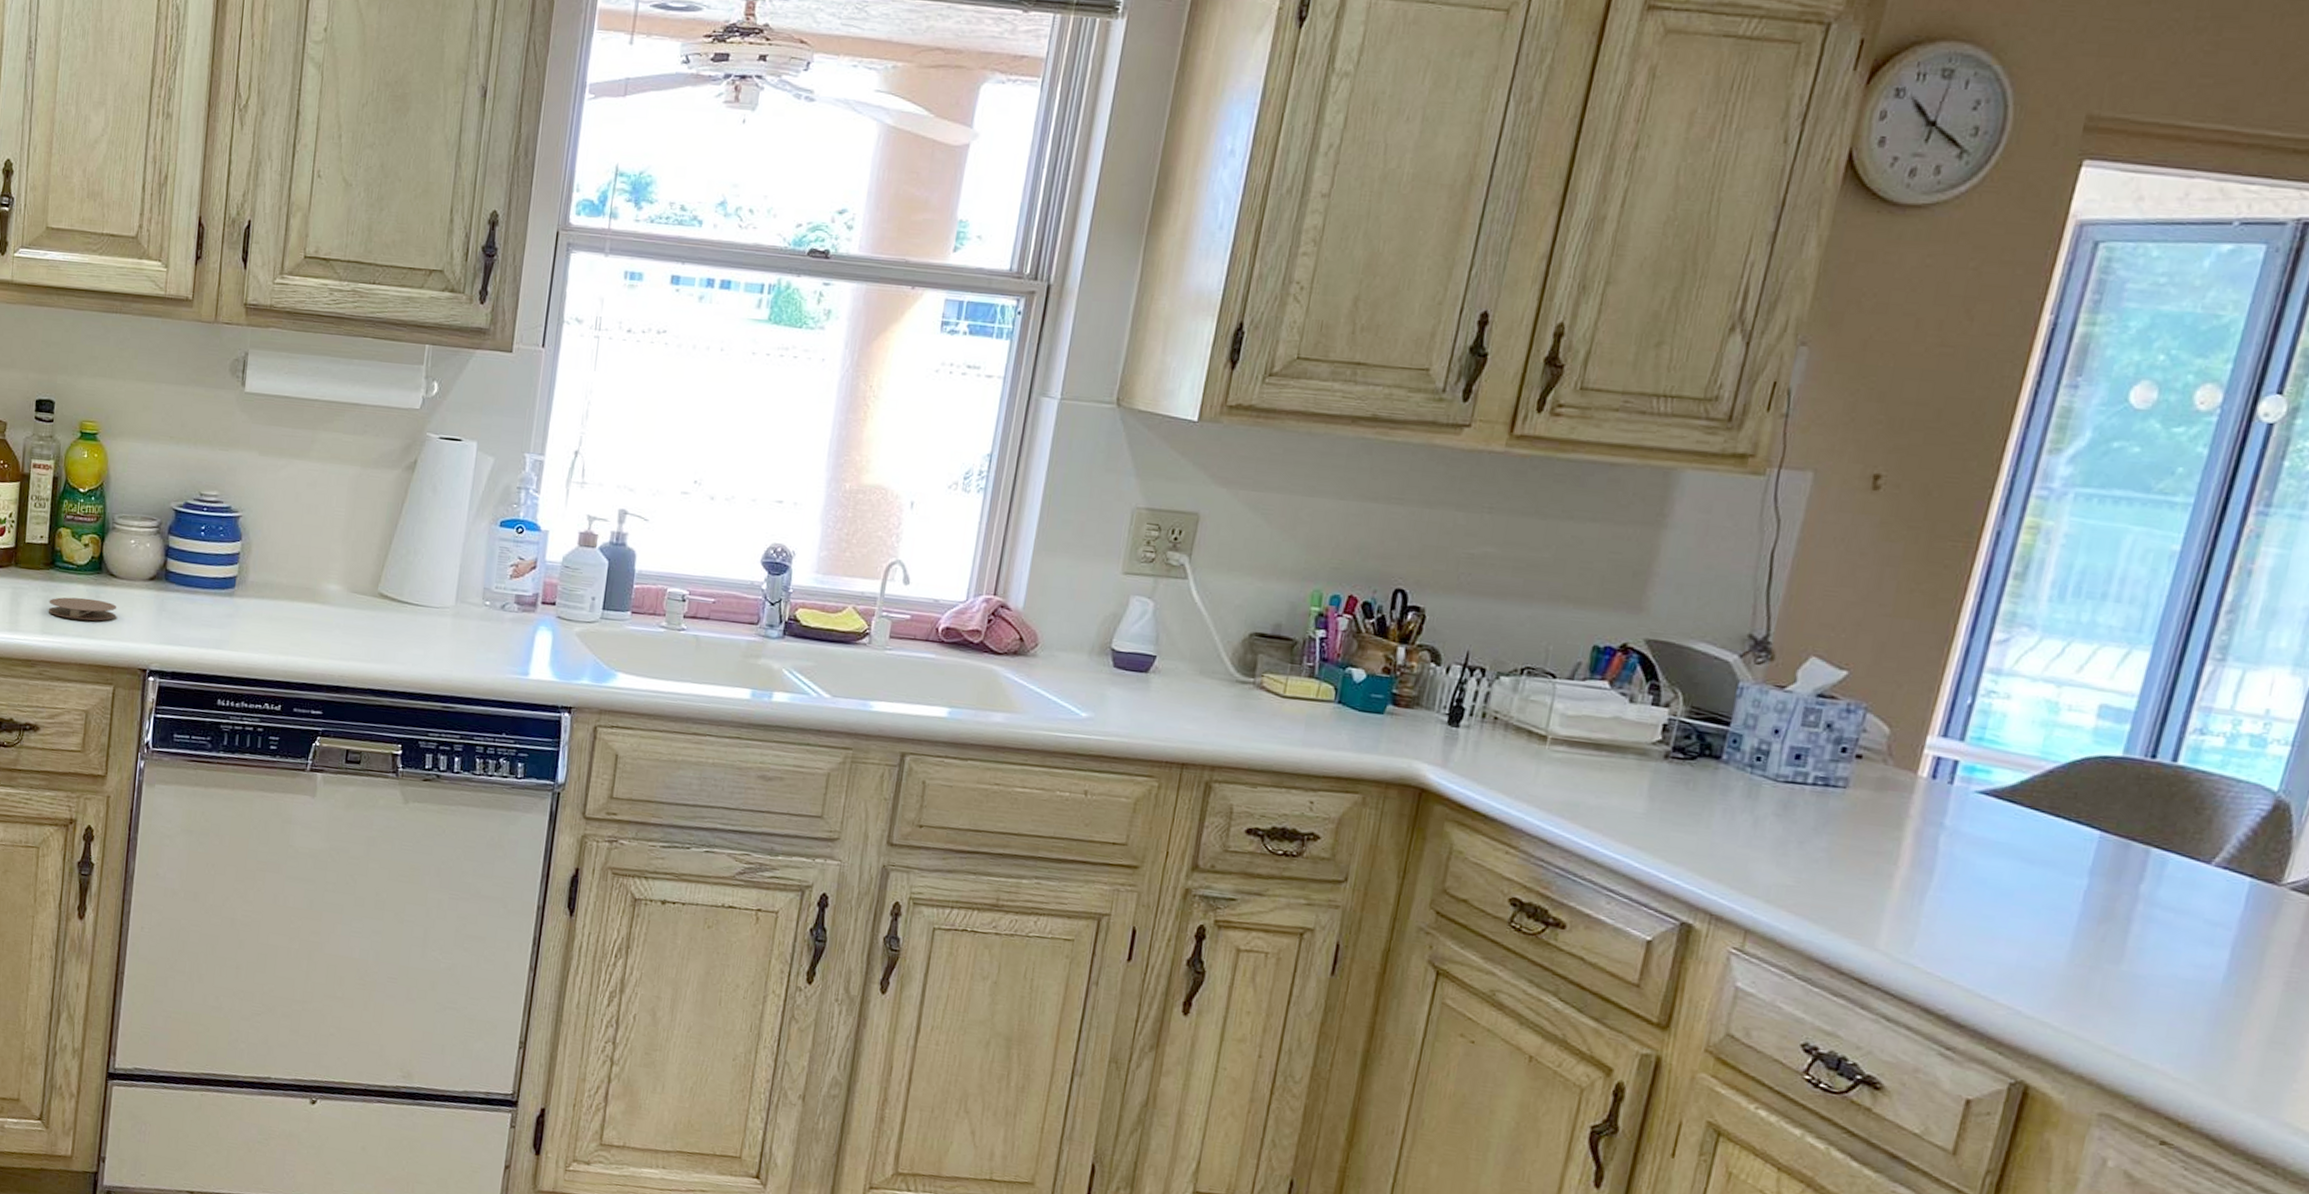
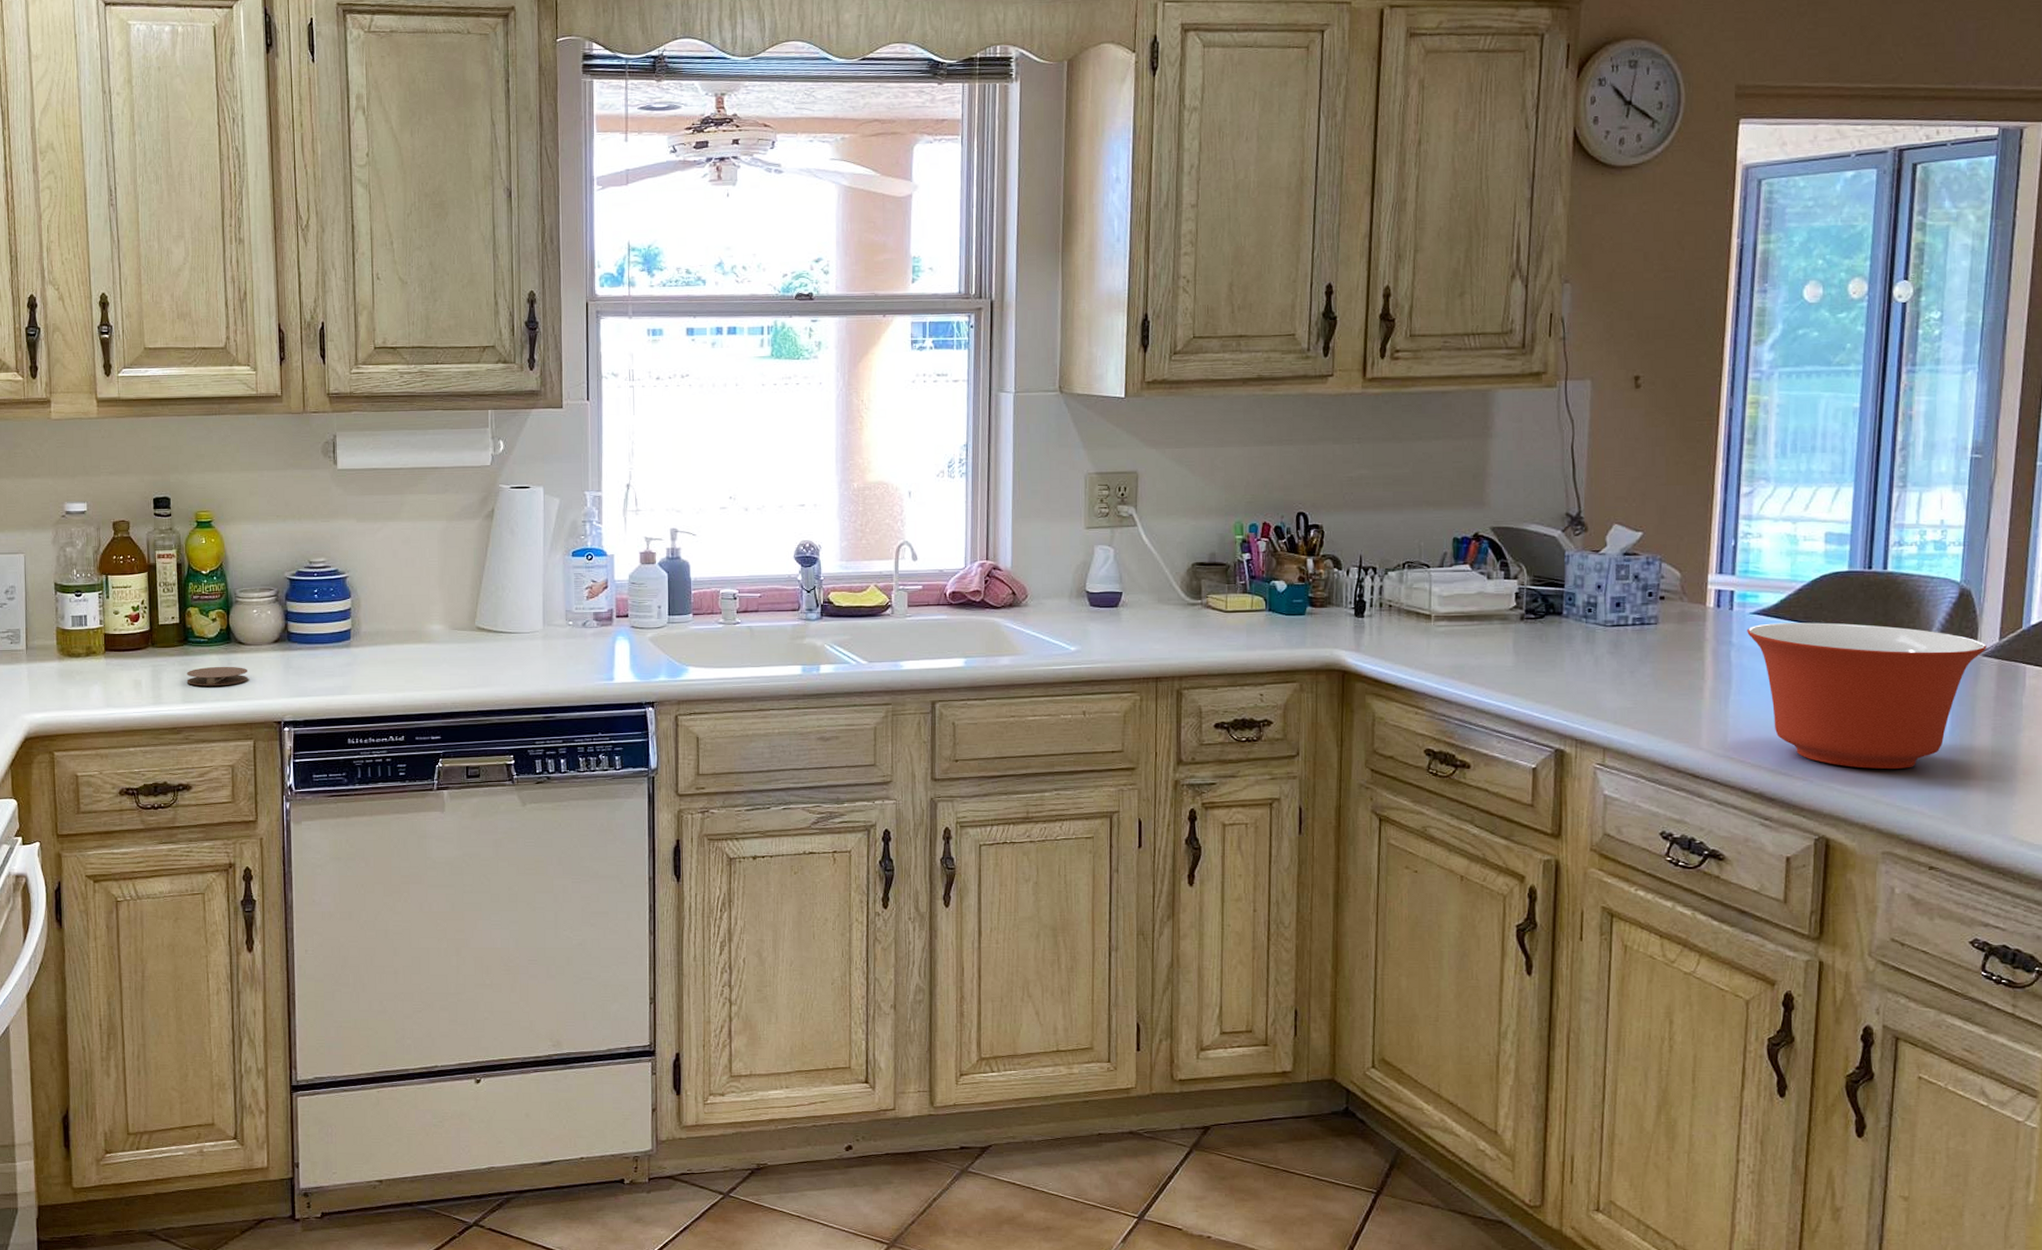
mixing bowl: none [1966,807,2299,1015] -> present [1747,622,1987,770]

